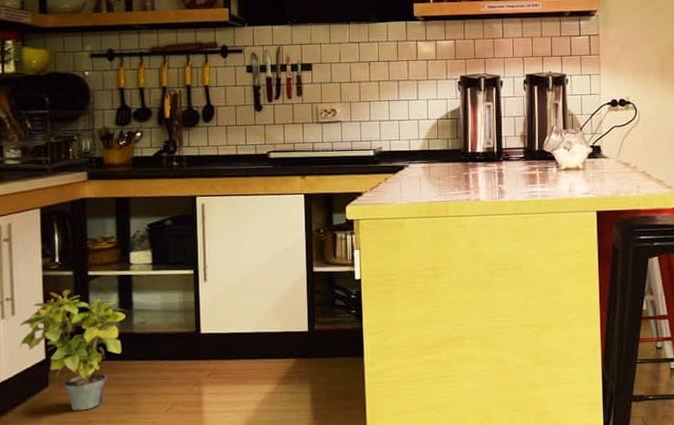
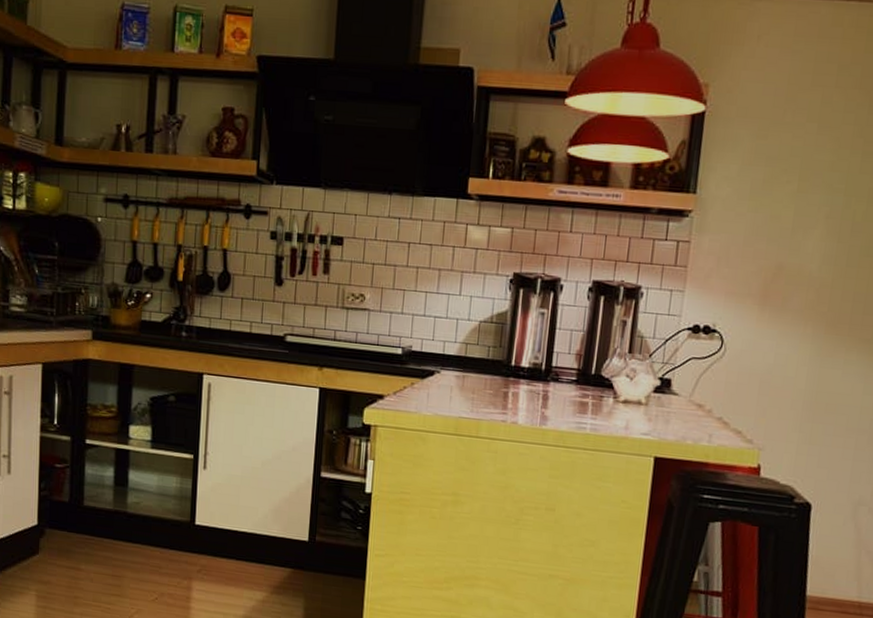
potted plant: present [19,289,128,411] -> none [14,455,122,585]

